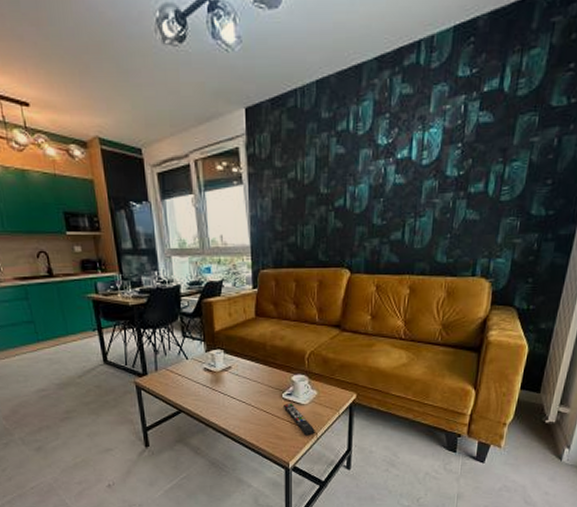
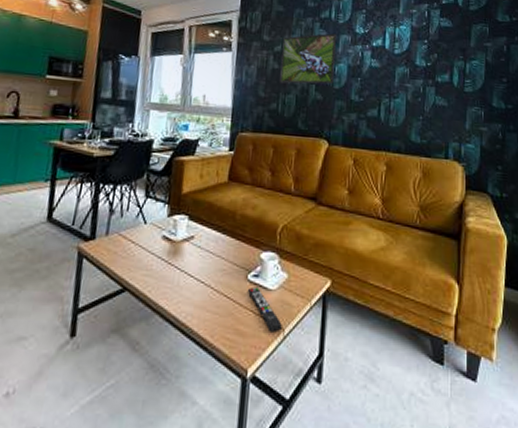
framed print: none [297,149,355,214] -> present [280,33,336,84]

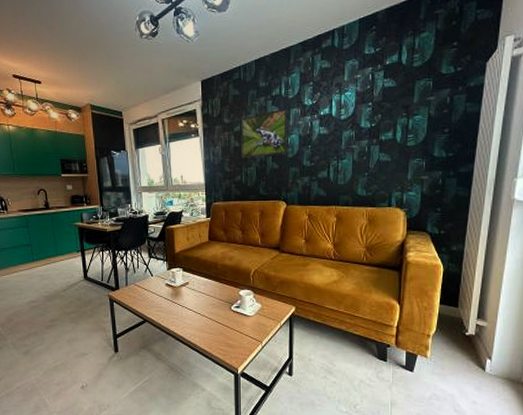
remote control: present [247,286,282,333] -> none [232,314,260,344]

